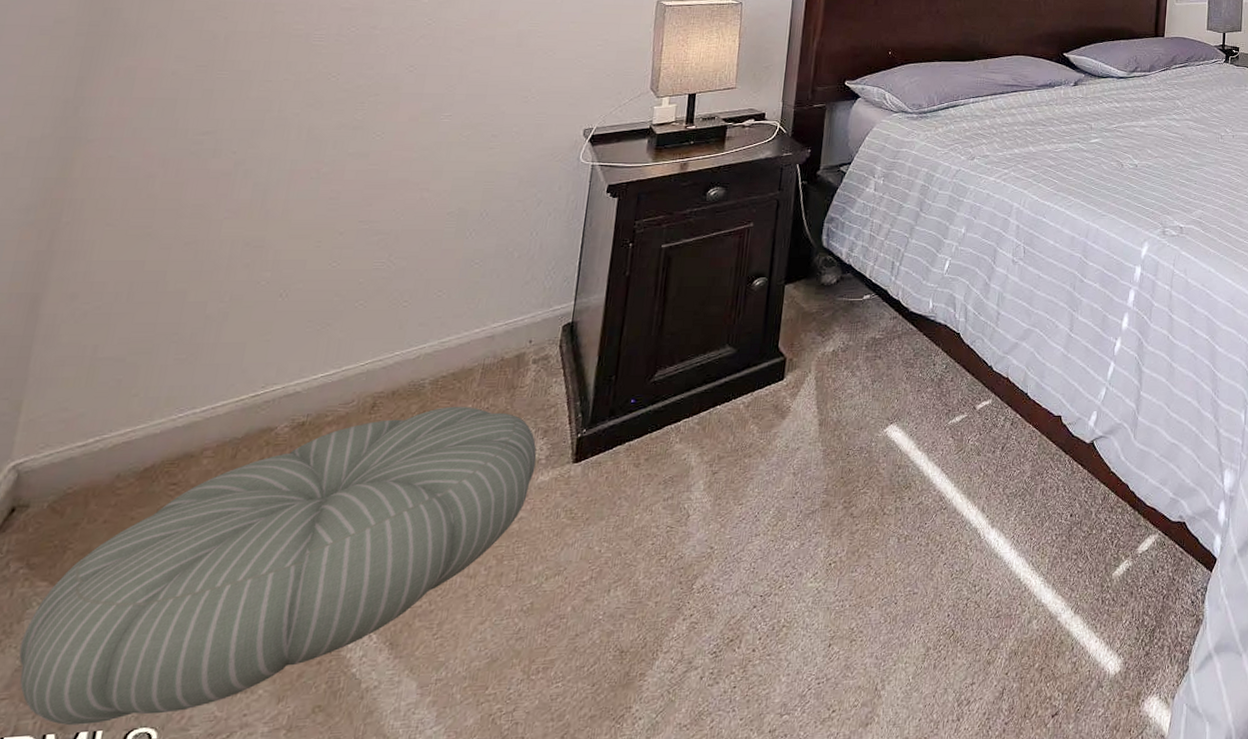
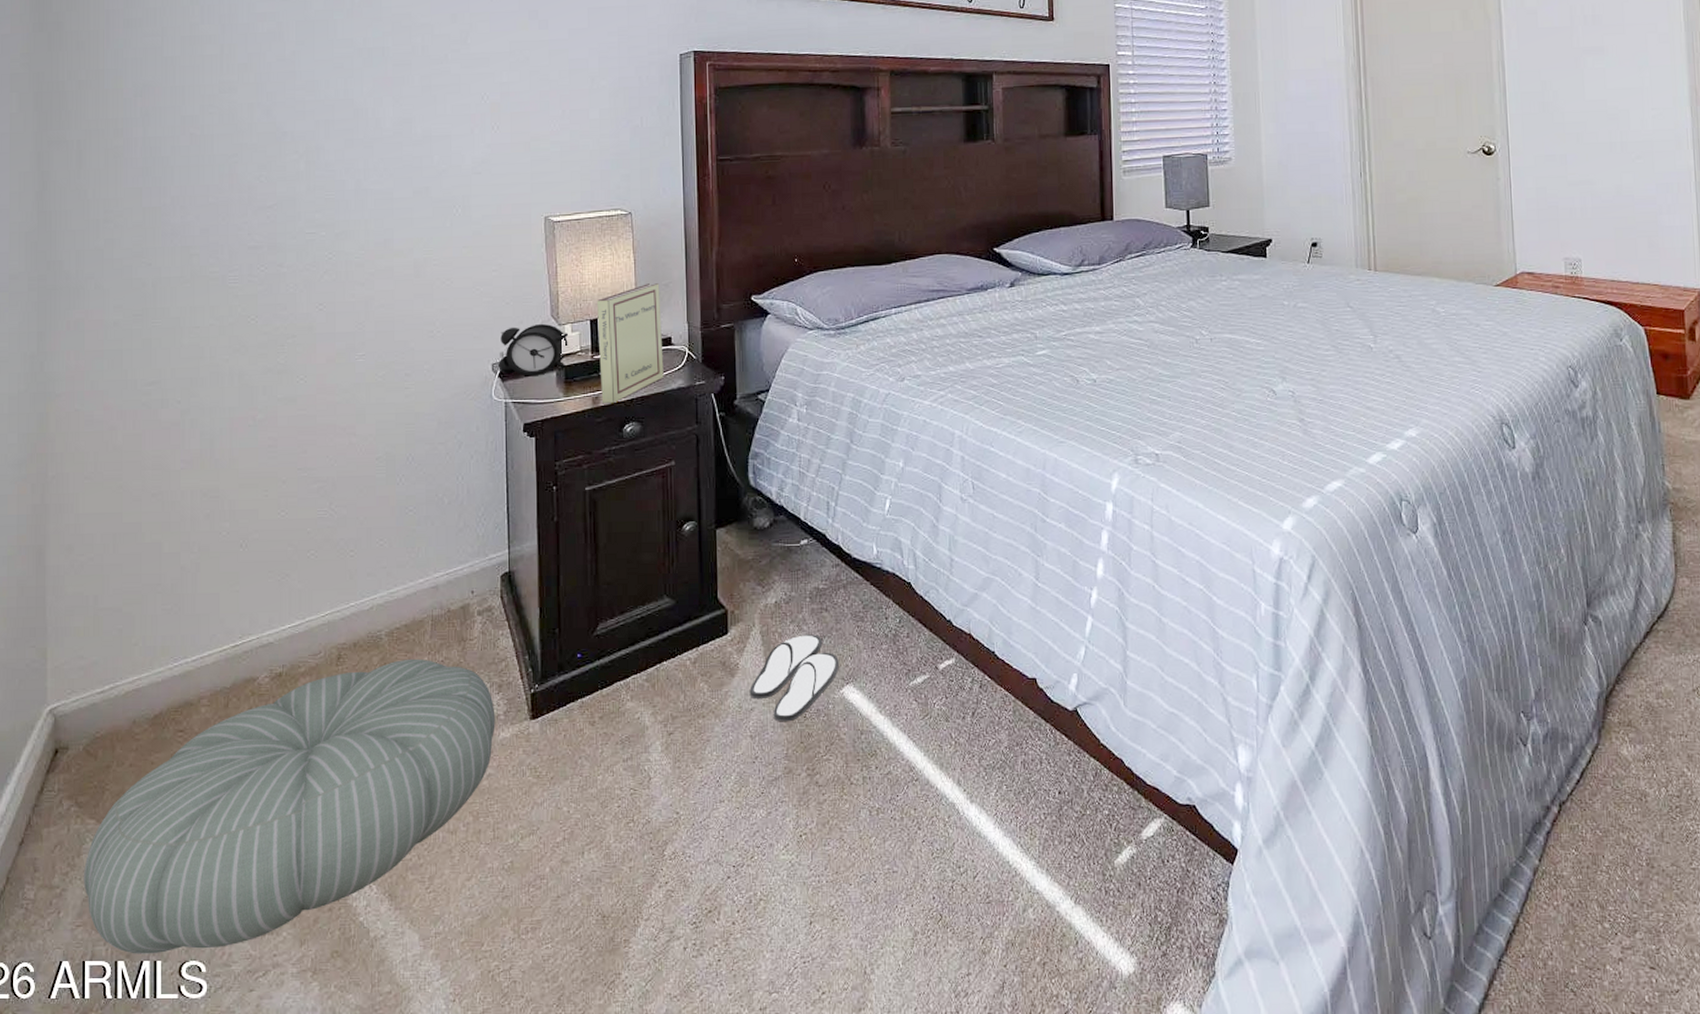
alarm clock: none [588,95,666,142] -> present [497,323,569,377]
book: none [689,65,760,170] -> present [597,283,664,404]
slippers: none [797,379,886,460] -> present [749,634,839,722]

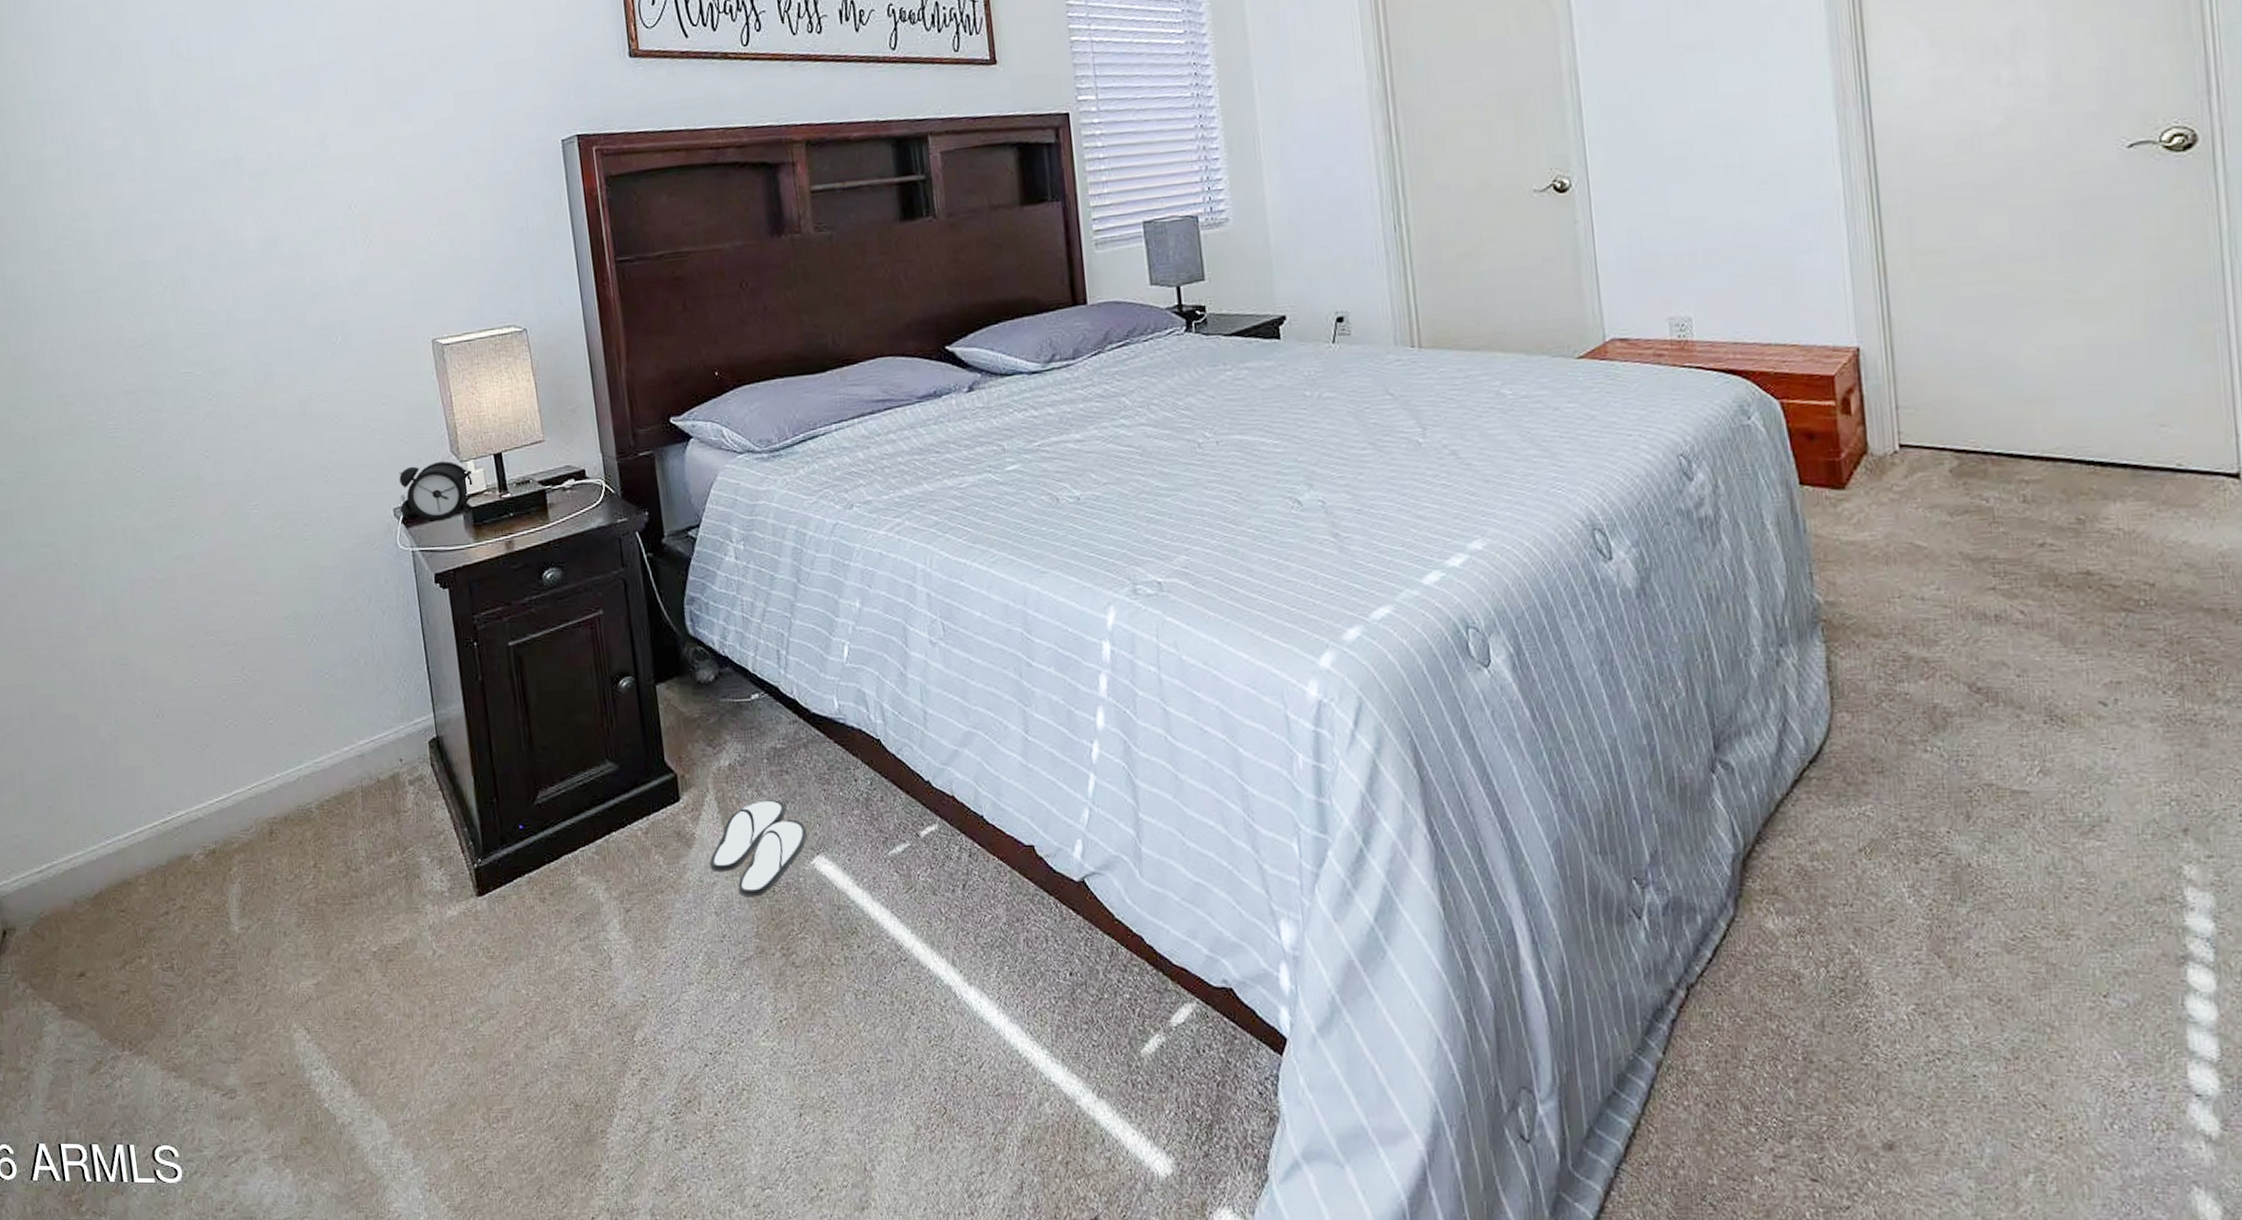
pouf: present [83,658,496,954] -> none [47,832,441,1138]
book: present [597,283,664,404] -> none [499,409,581,549]

